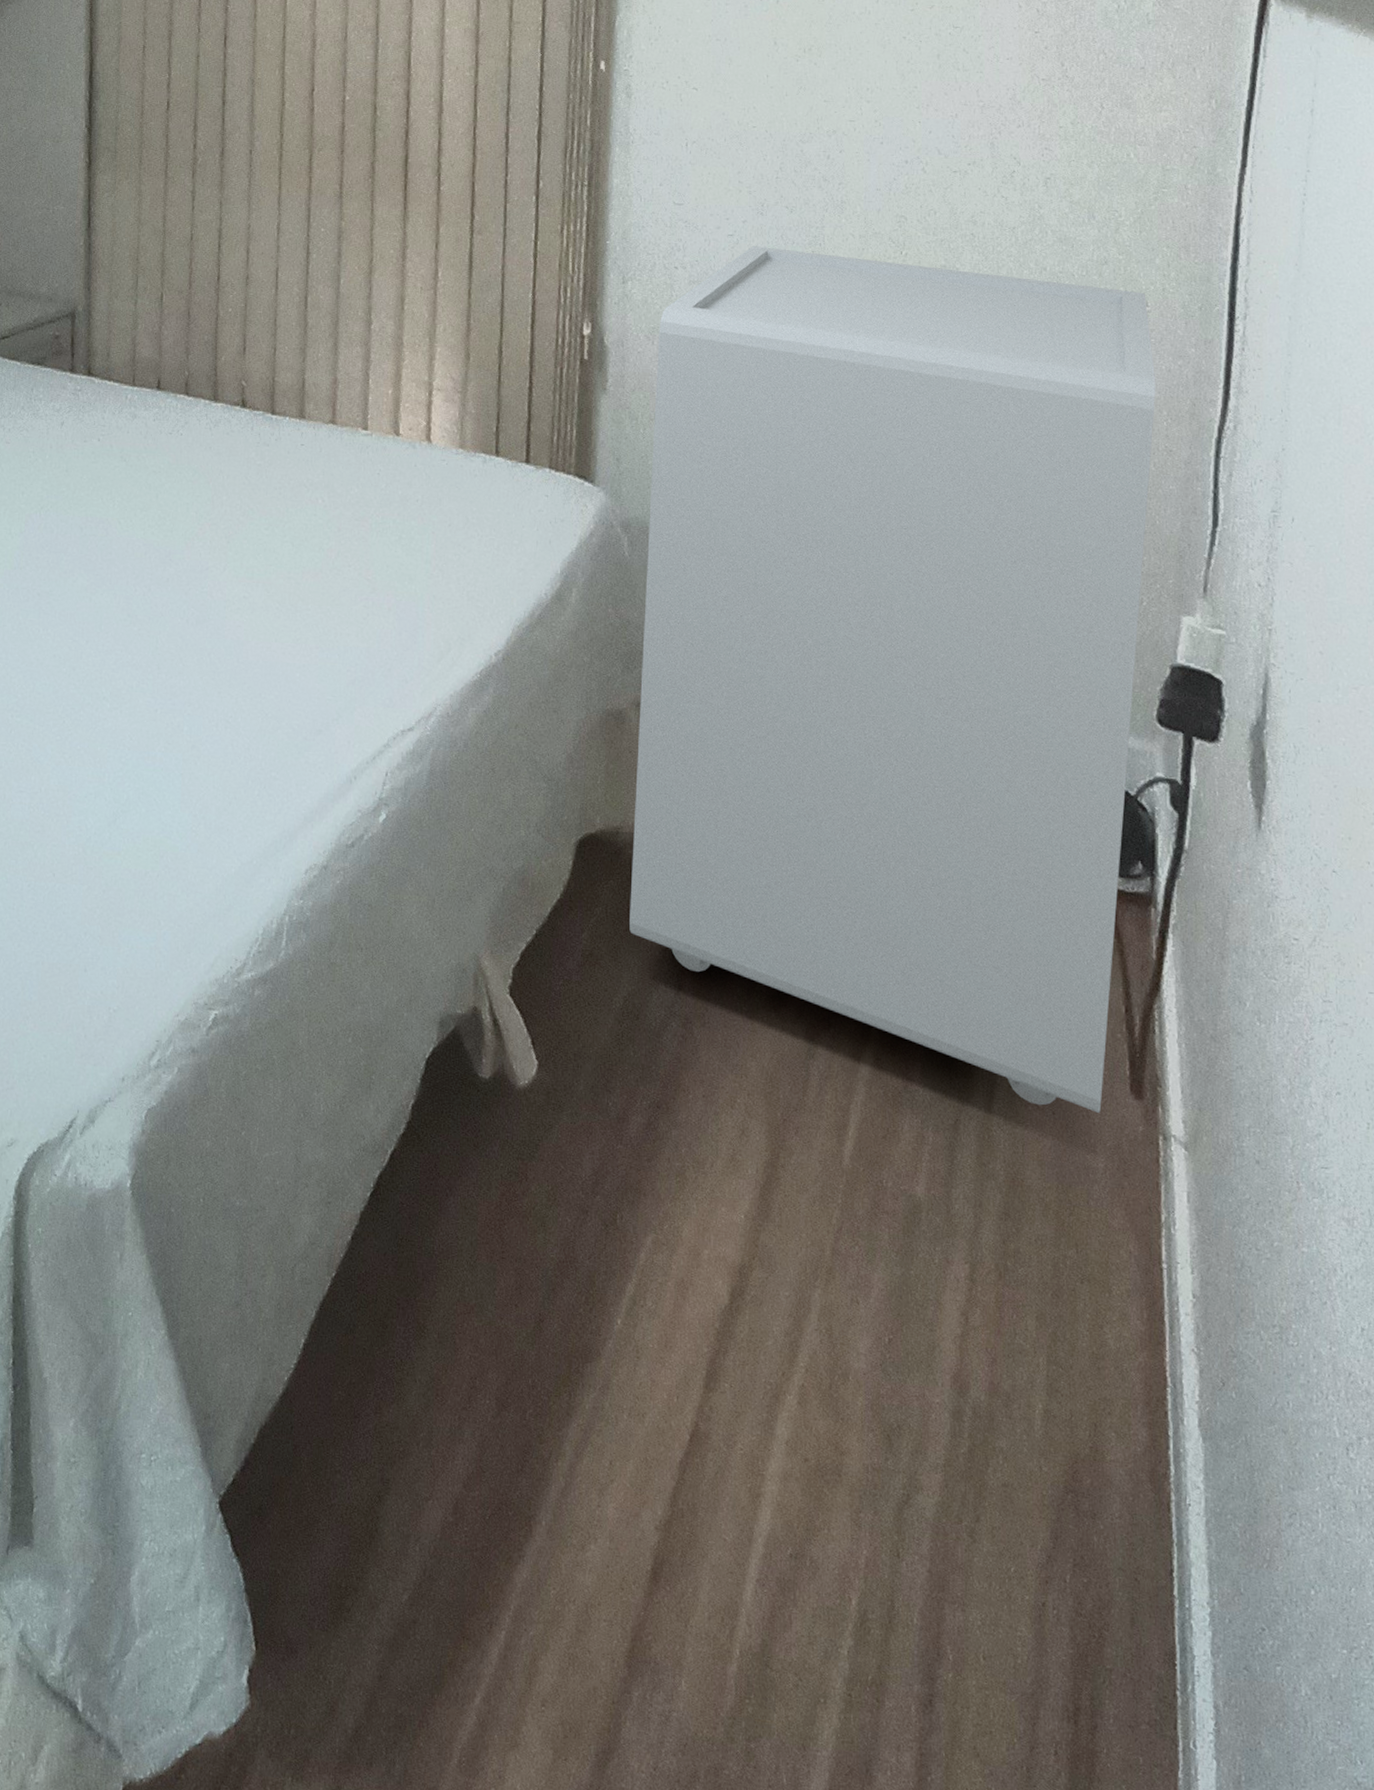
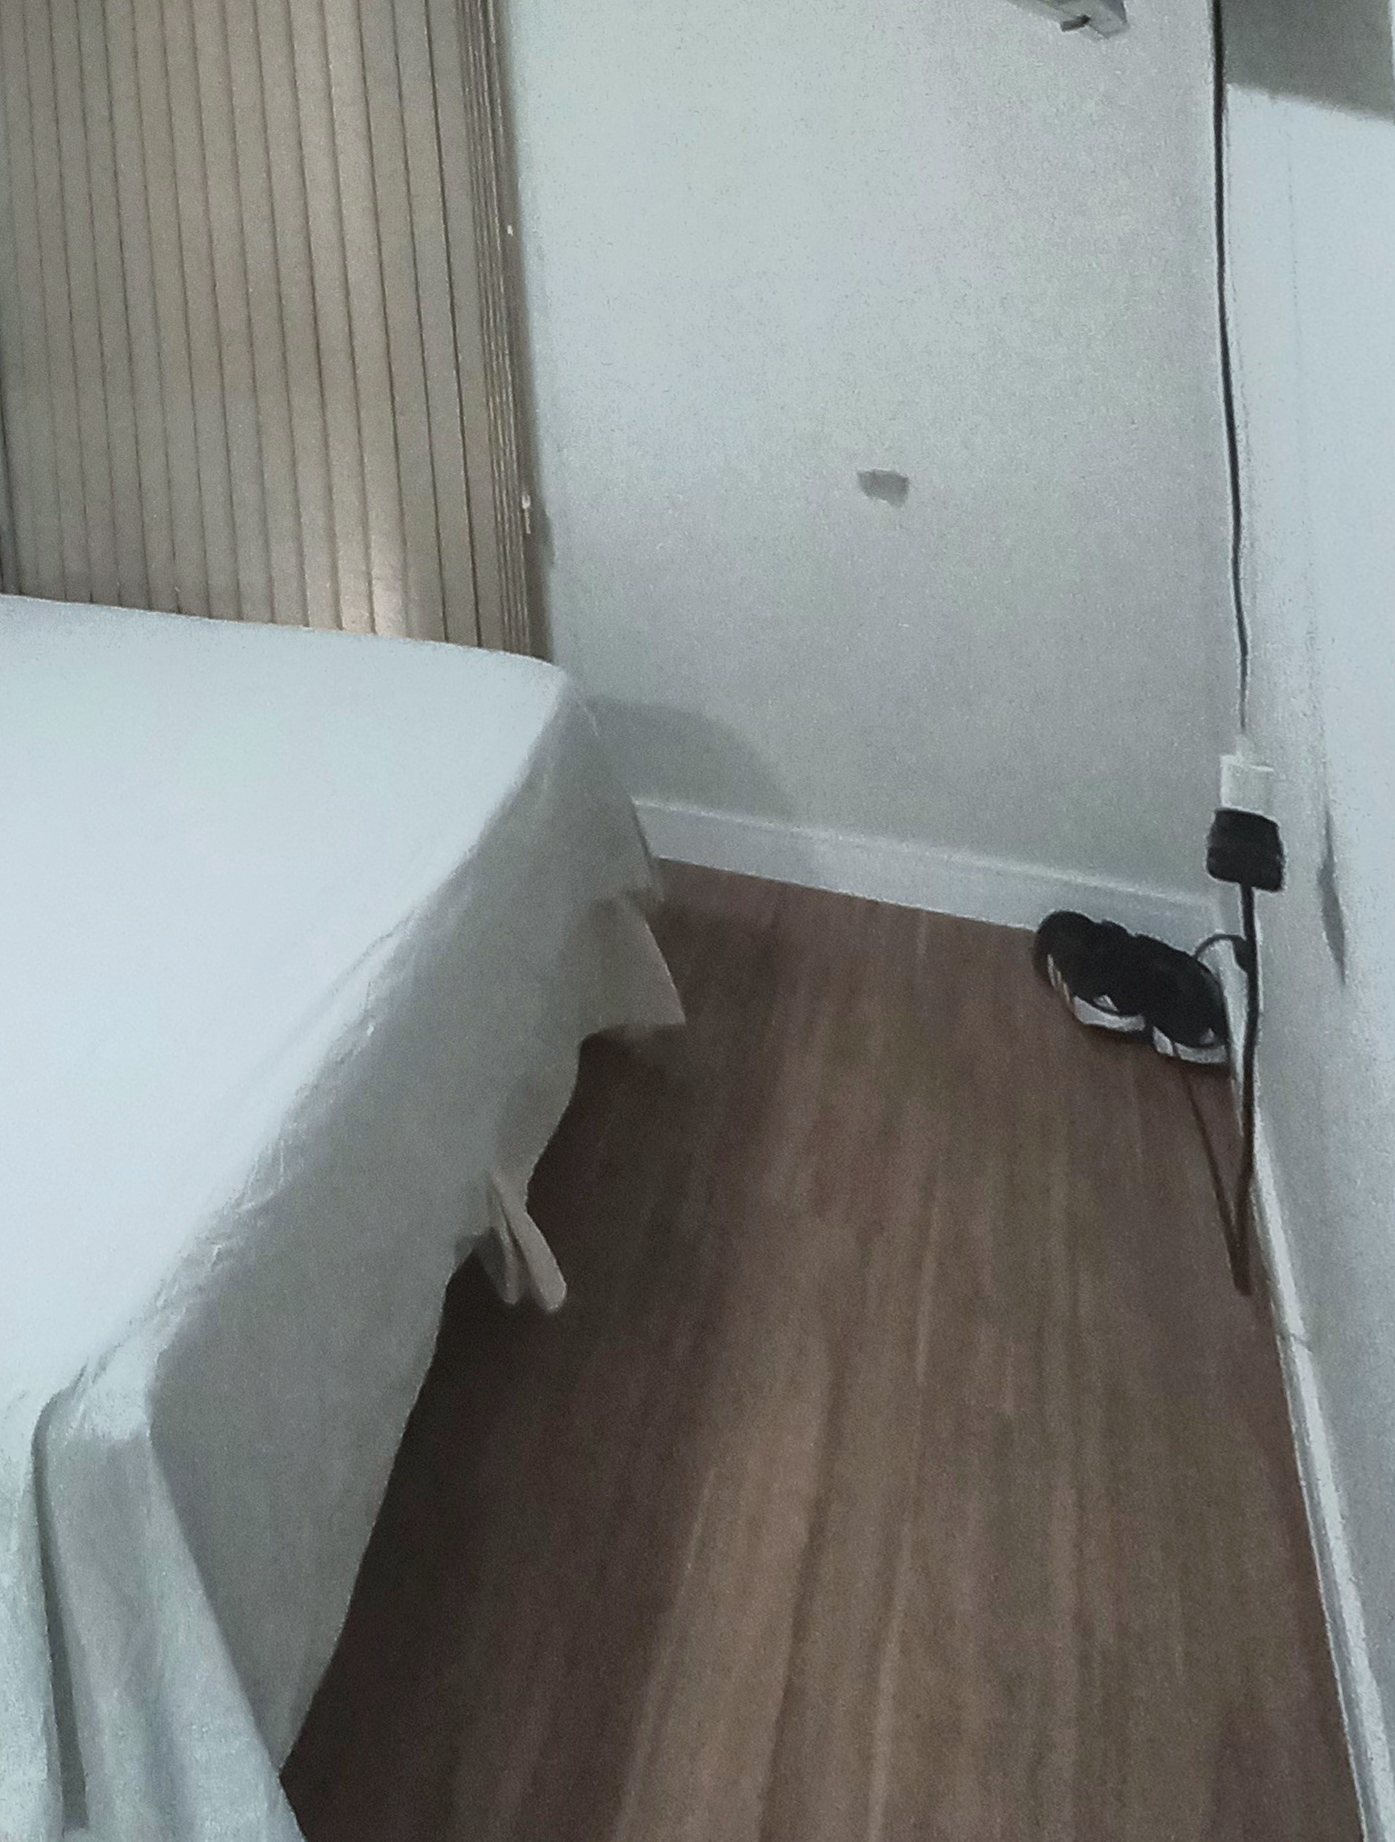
storage cabinet: present [629,246,1156,1113] -> none [602,399,1204,1312]

